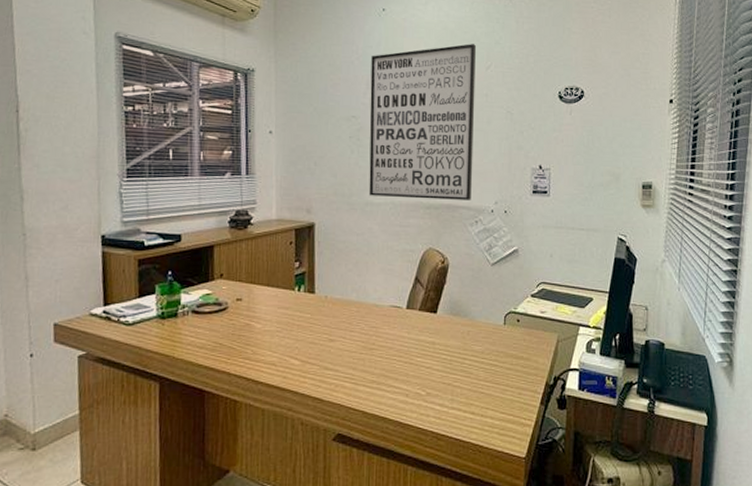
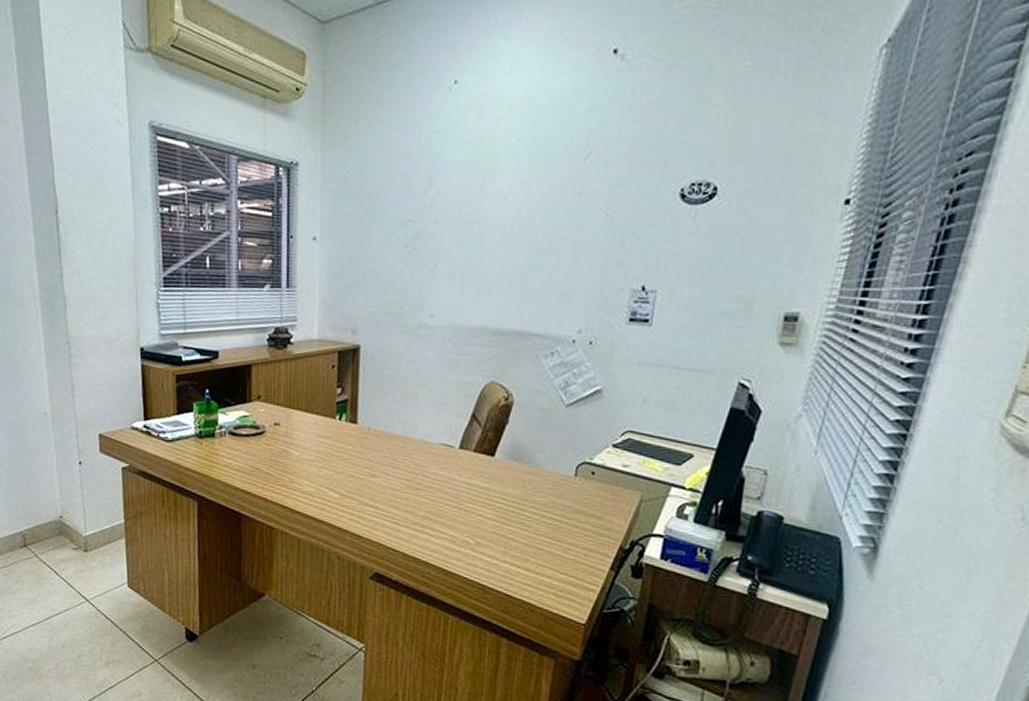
wall art: present [369,44,476,200] -> none [423,125,573,327]

